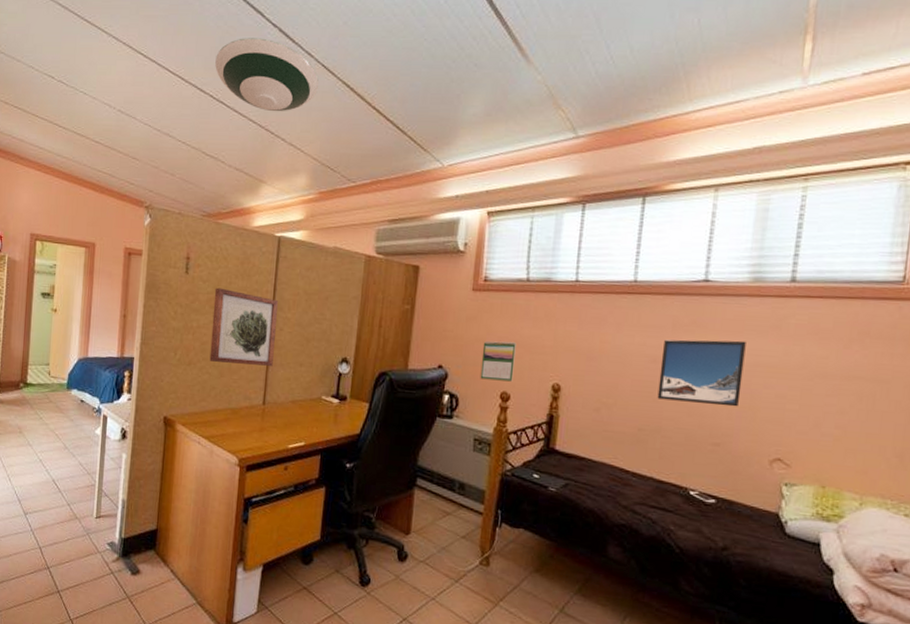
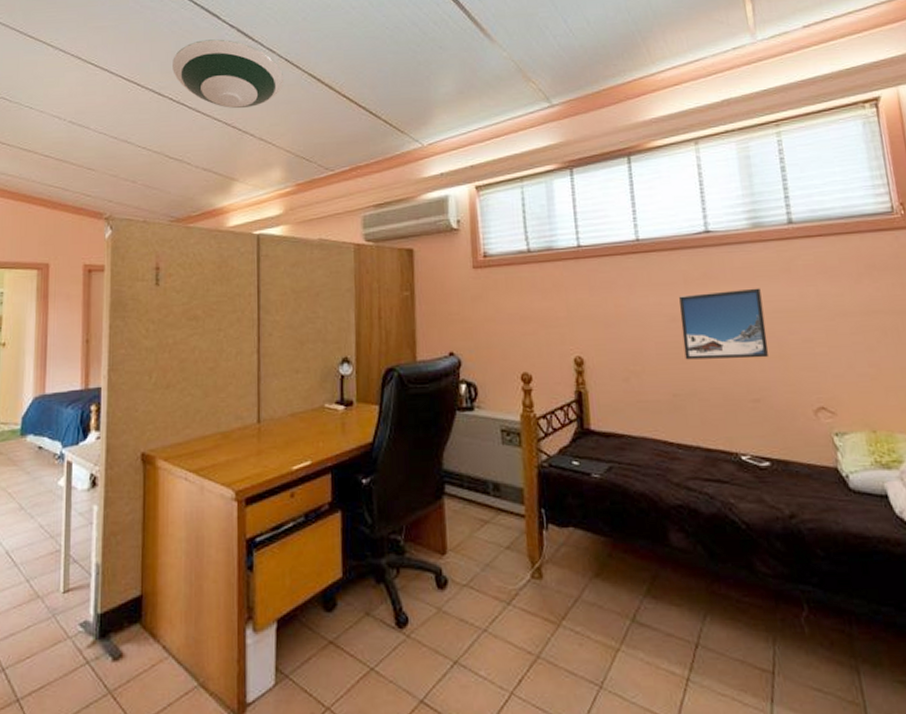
wall art: present [209,287,278,366] -> none [190,296,265,381]
calendar: present [480,340,516,382] -> none [493,317,532,362]

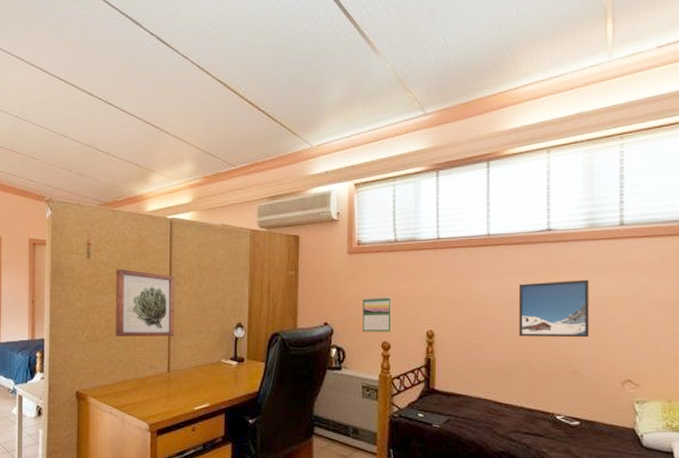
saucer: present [172,39,283,109] -> none [101,45,195,109]
wall art: none [190,296,265,381] -> present [115,269,174,336]
calendar: none [493,317,532,362] -> present [362,296,392,332]

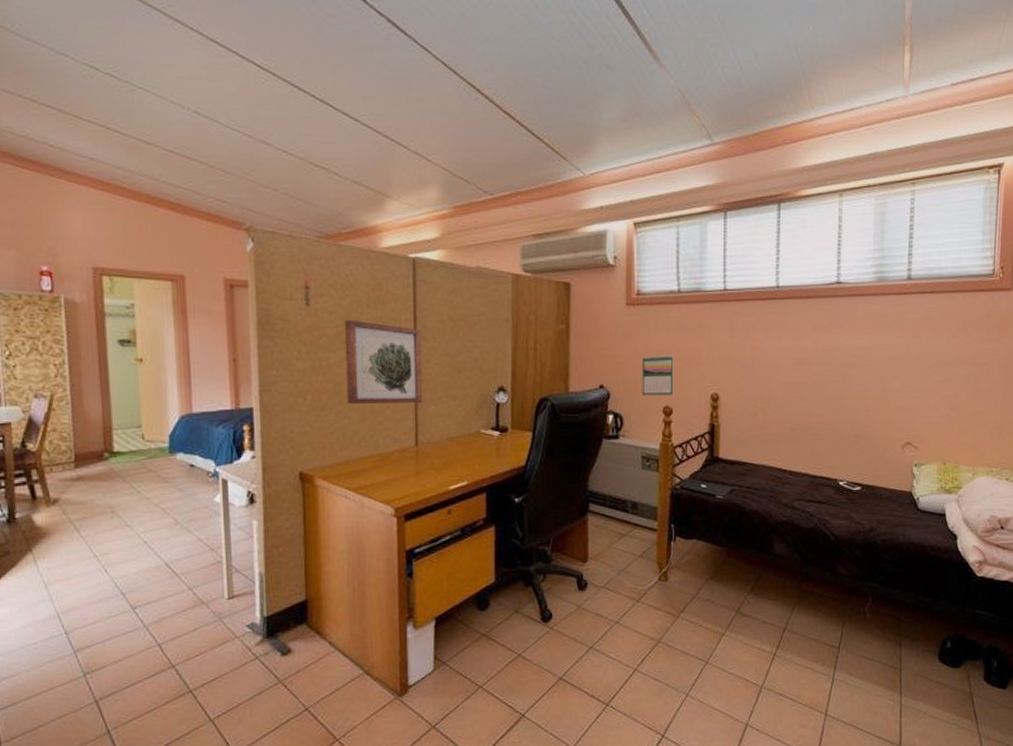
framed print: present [518,279,590,338] -> none [805,337,875,400]

